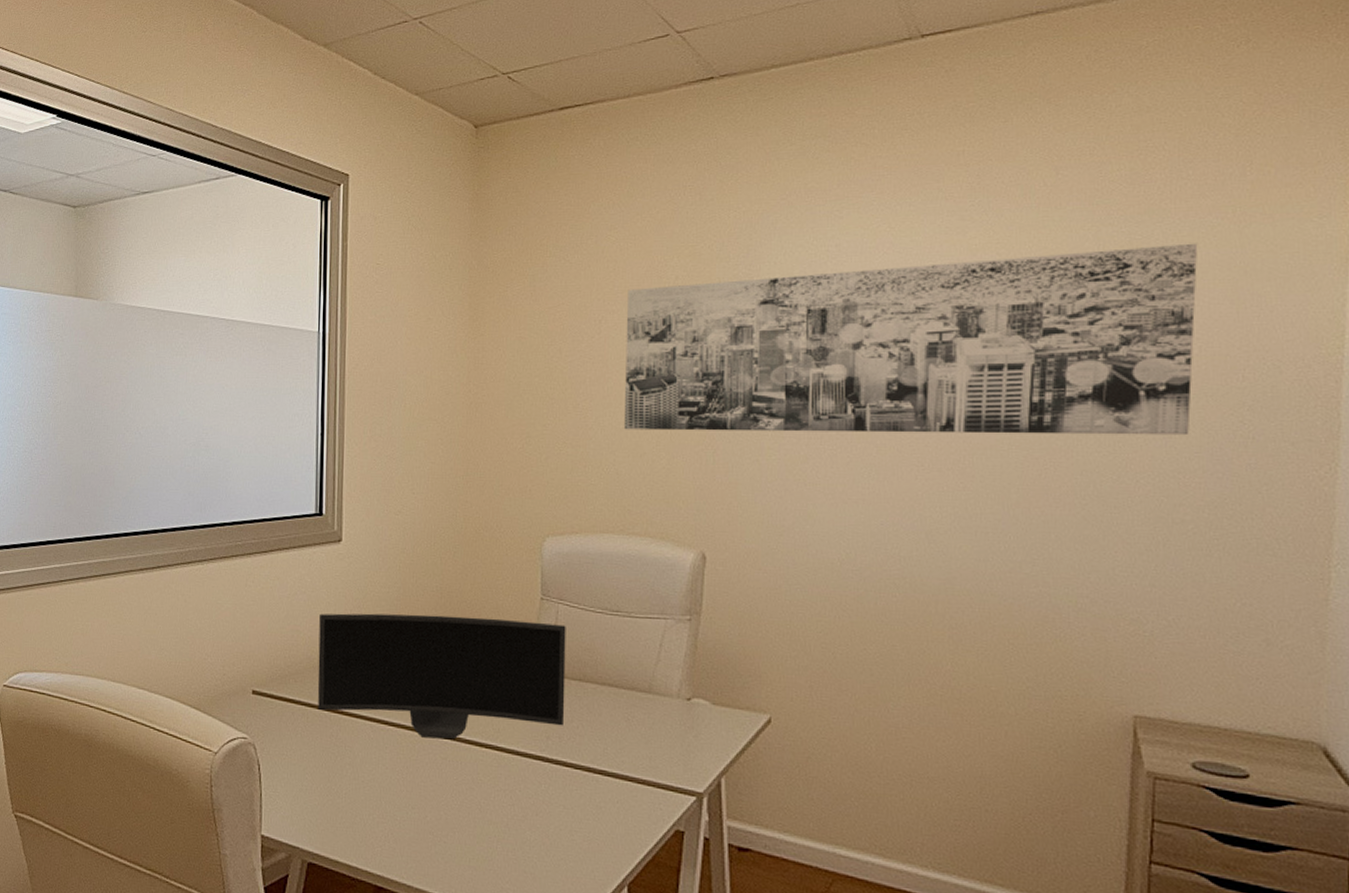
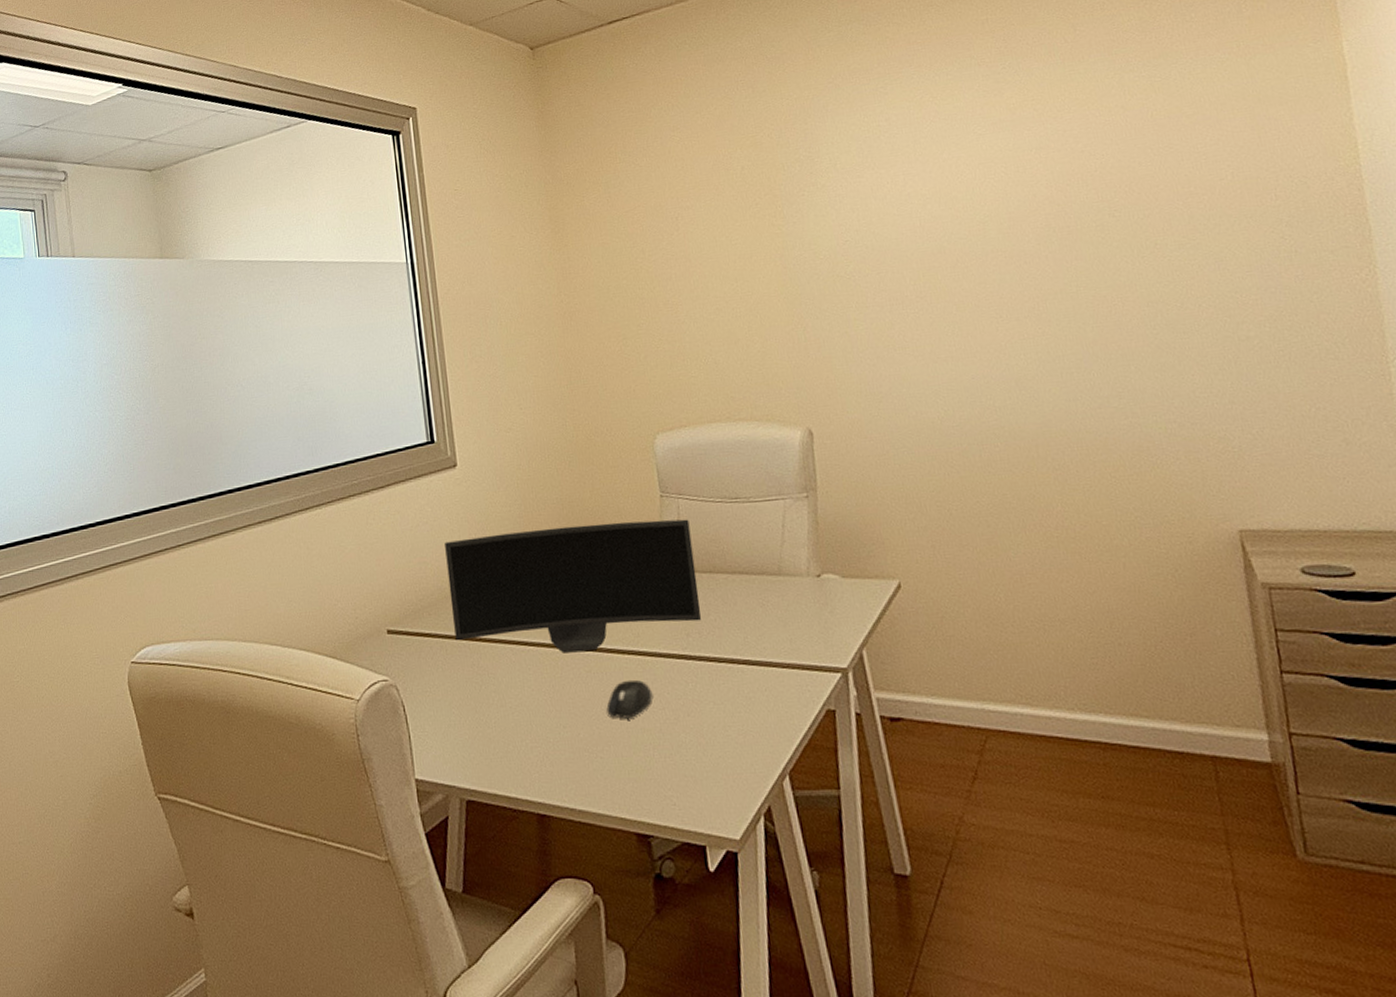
mouse: none [457,772,505,809] -> present [606,679,653,719]
wall art: present [623,243,1198,436] -> none [698,78,1238,320]

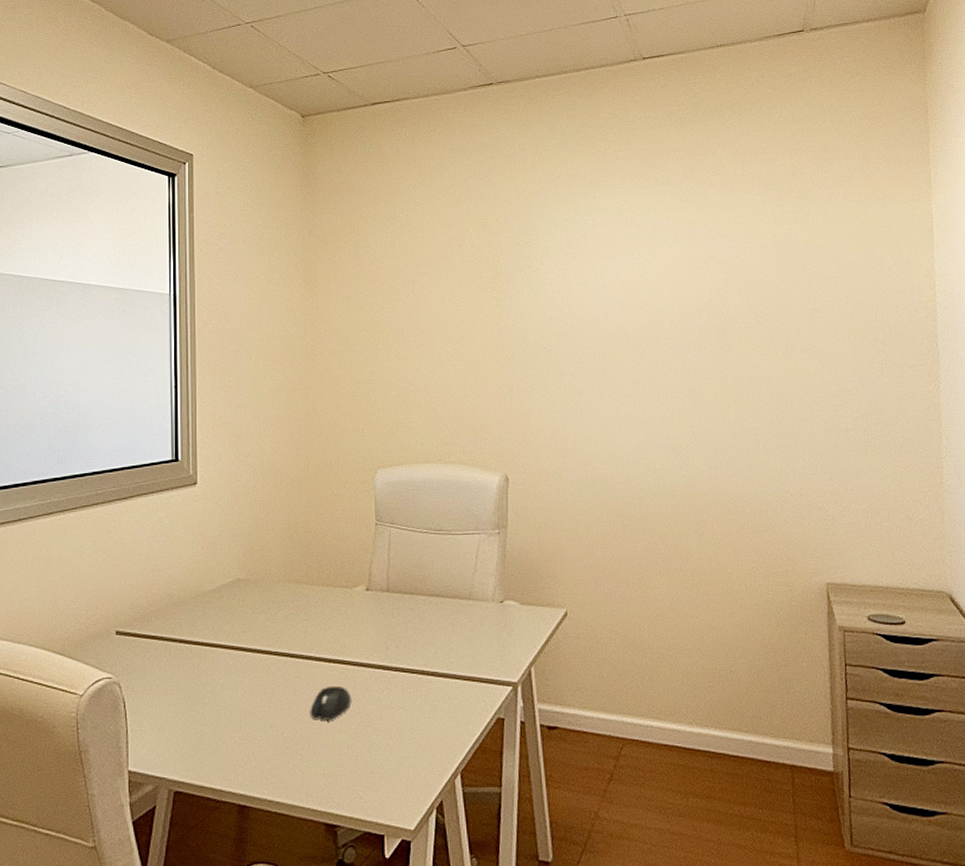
monitor: present [445,519,702,653] -> none [178,544,401,660]

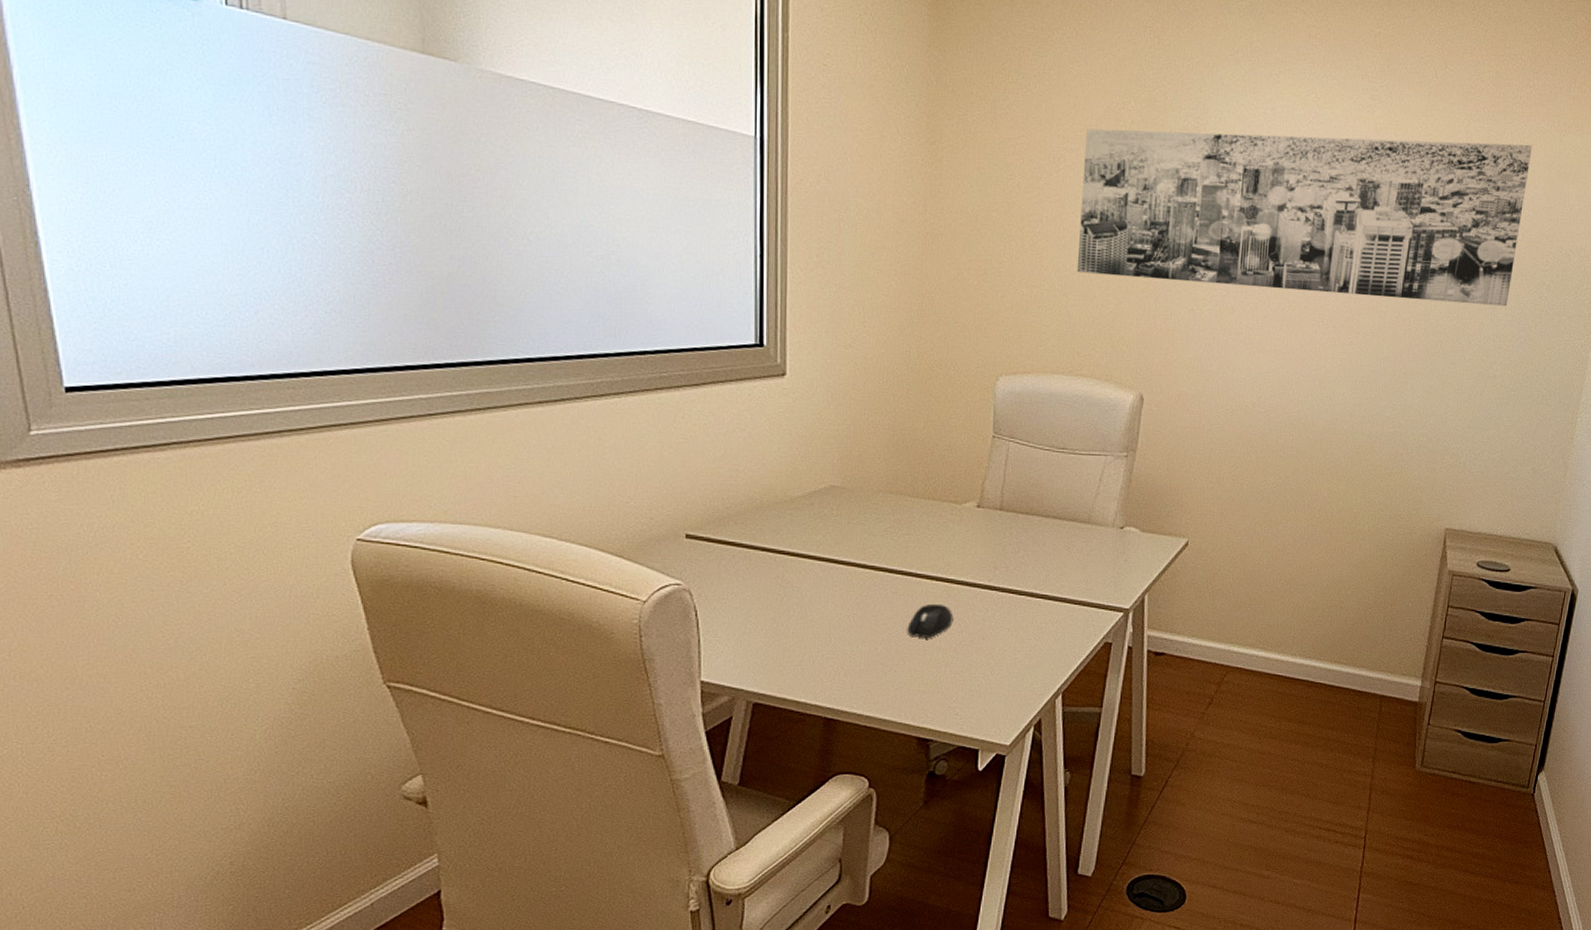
wall art: none [434,219,845,374] -> present [1076,128,1533,307]

